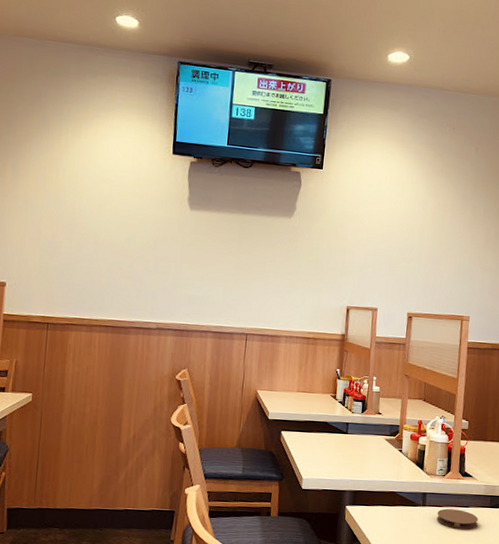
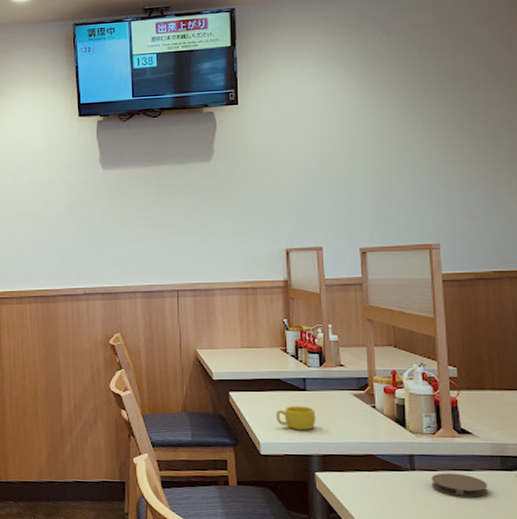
cup: none [319,446,353,468] -> present [275,406,316,430]

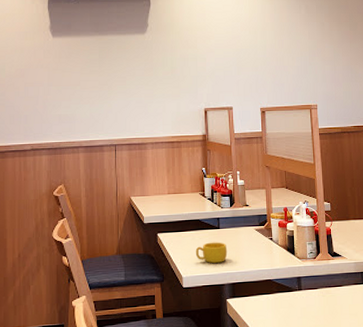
coaster: present [431,473,488,498] -> none [313,289,353,309]

